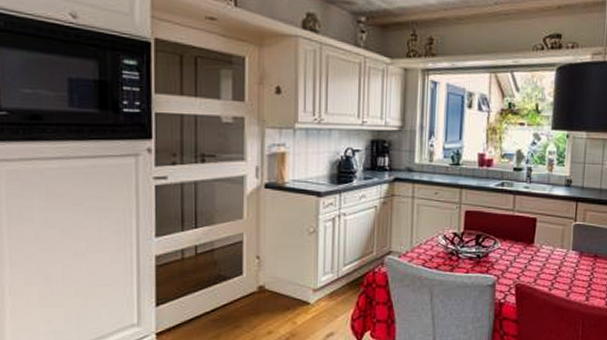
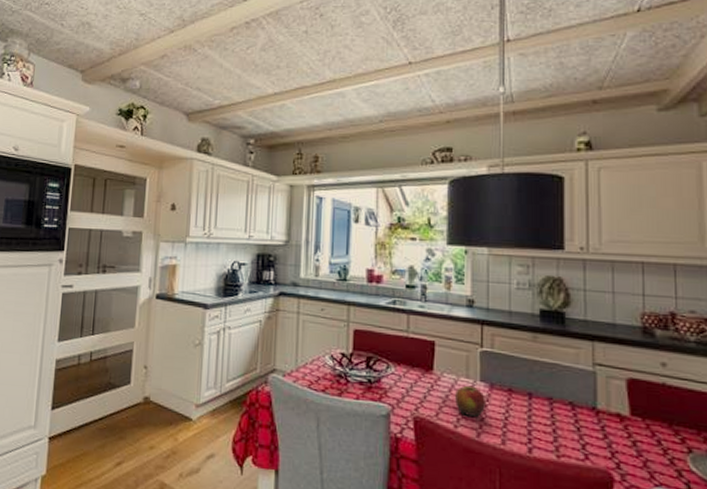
apple: none [551,254,577,280] -> present [455,385,487,417]

